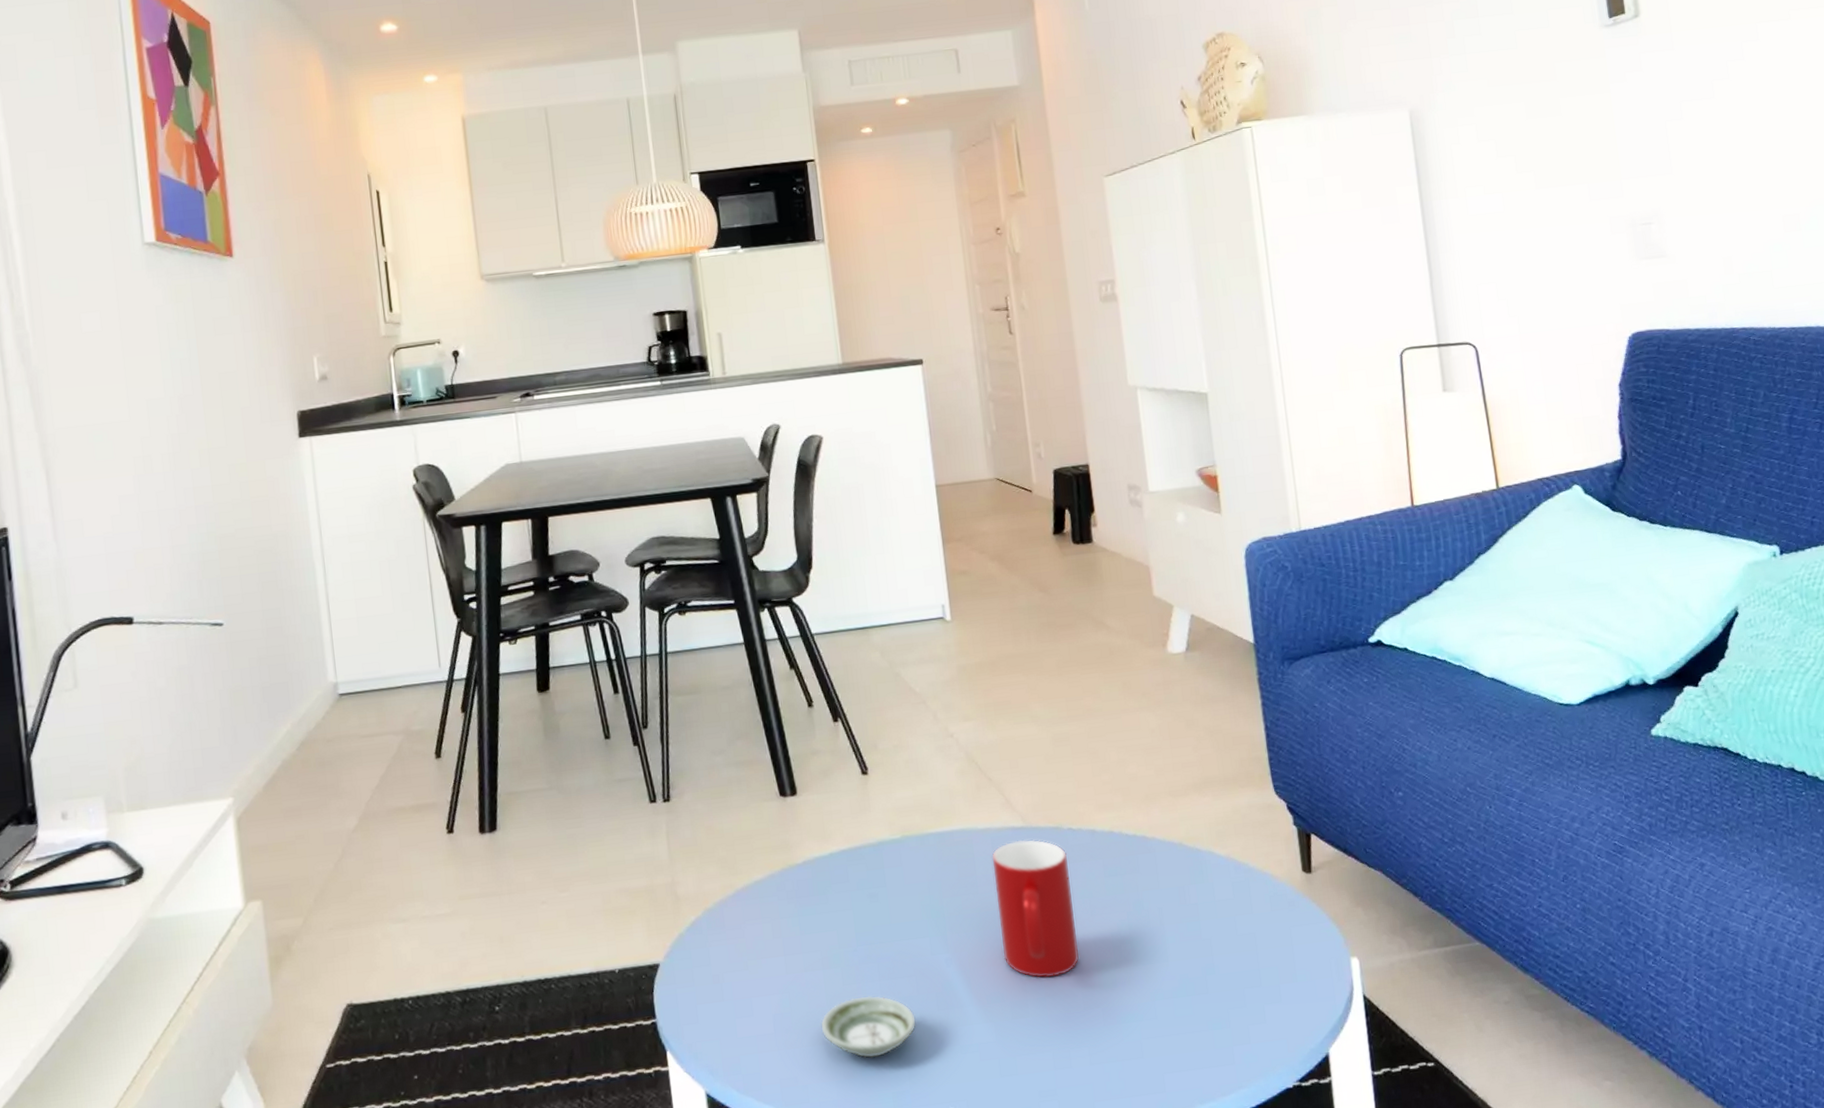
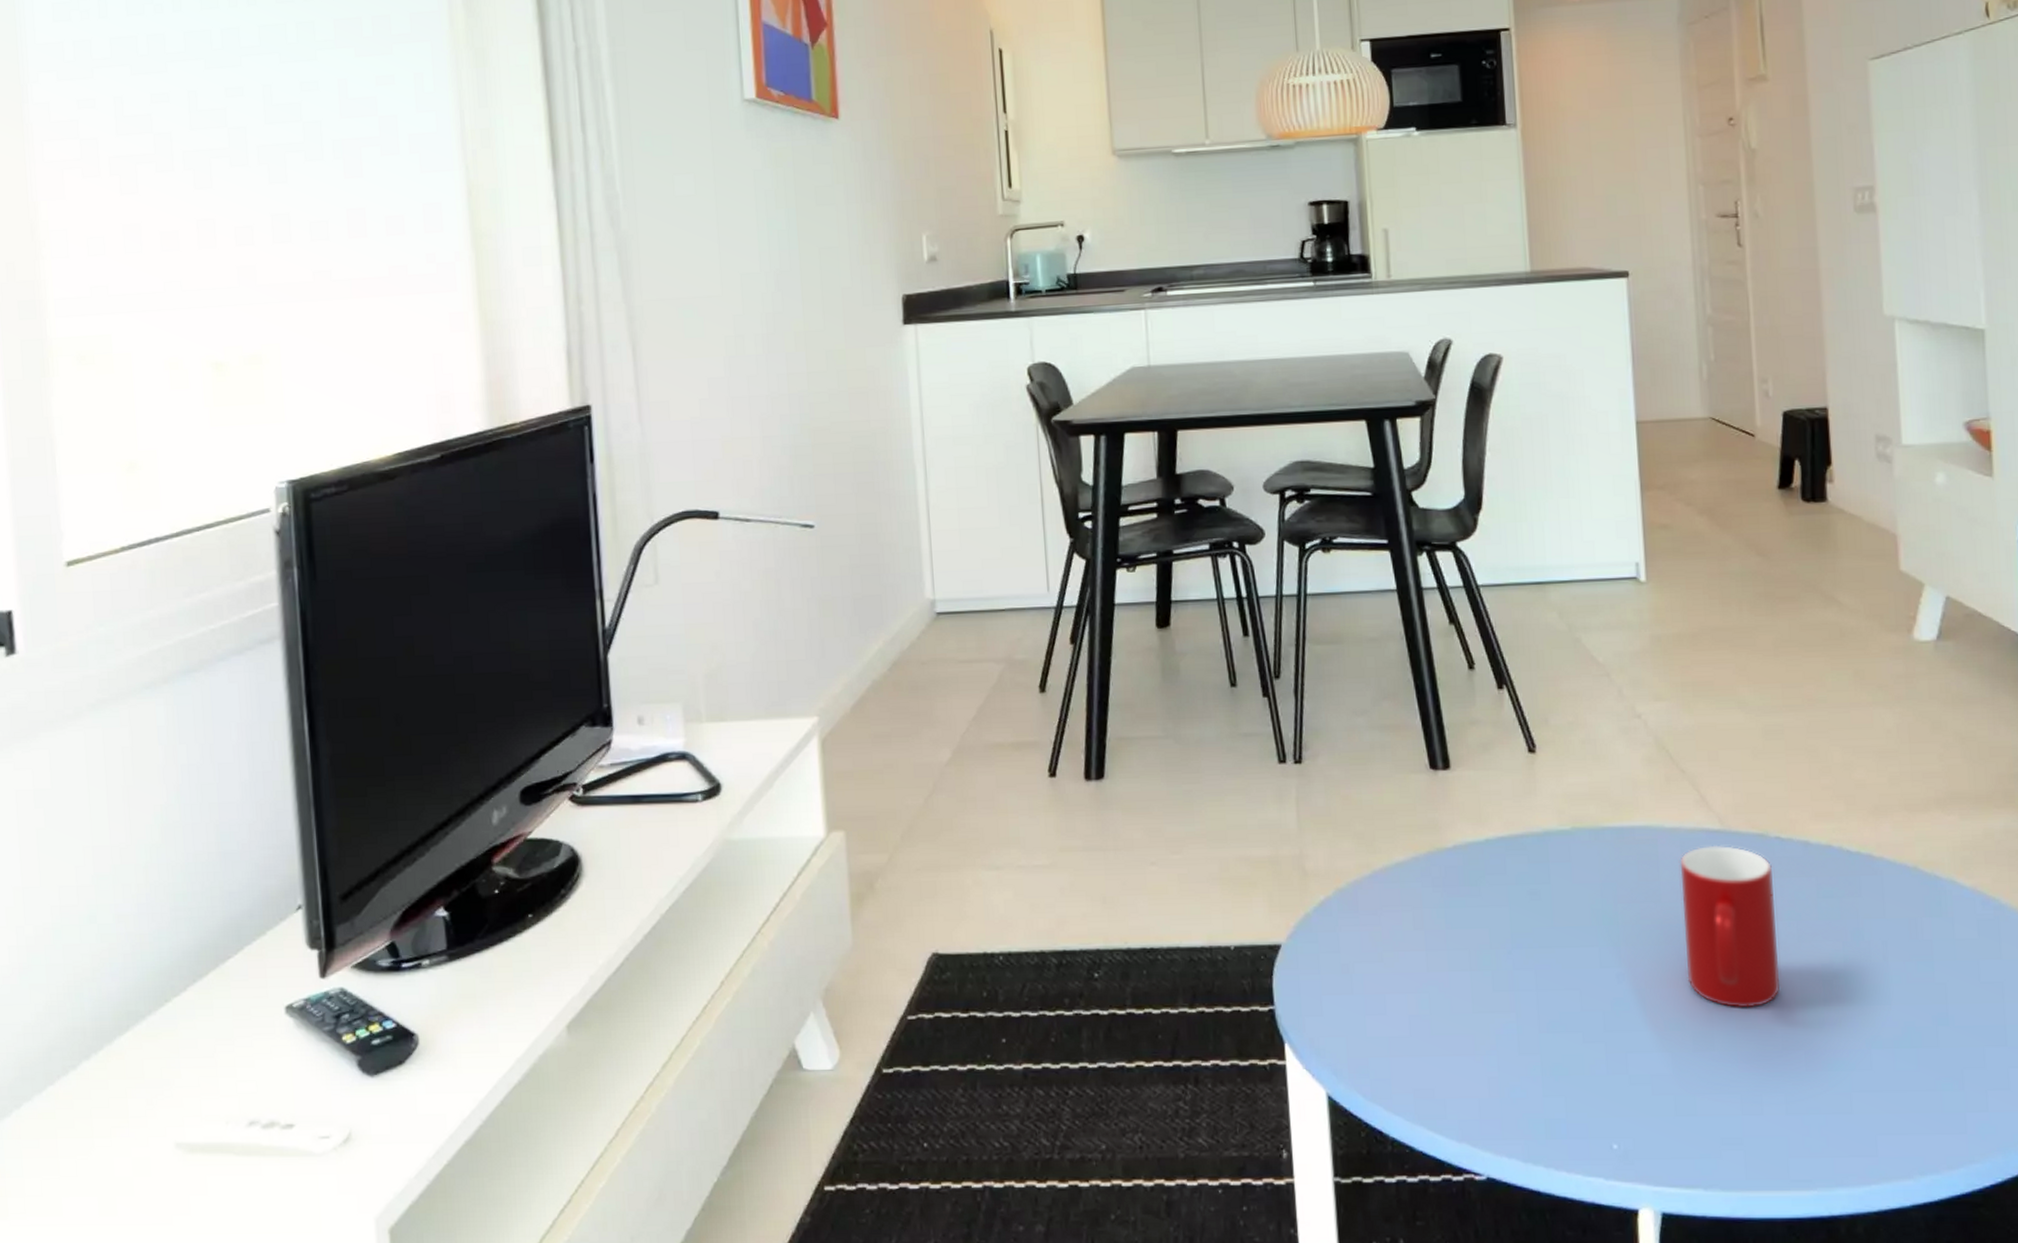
saucer: present [820,995,916,1058] -> none [1464,1006,1578,1076]

